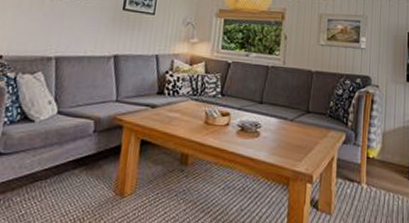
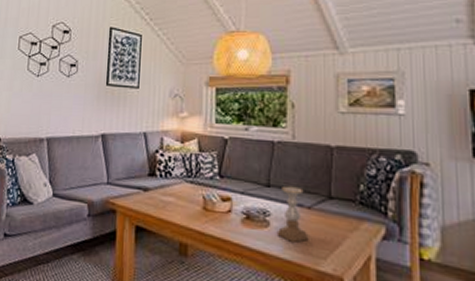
candle holder: none [264,102,290,149] -> present [276,185,309,243]

